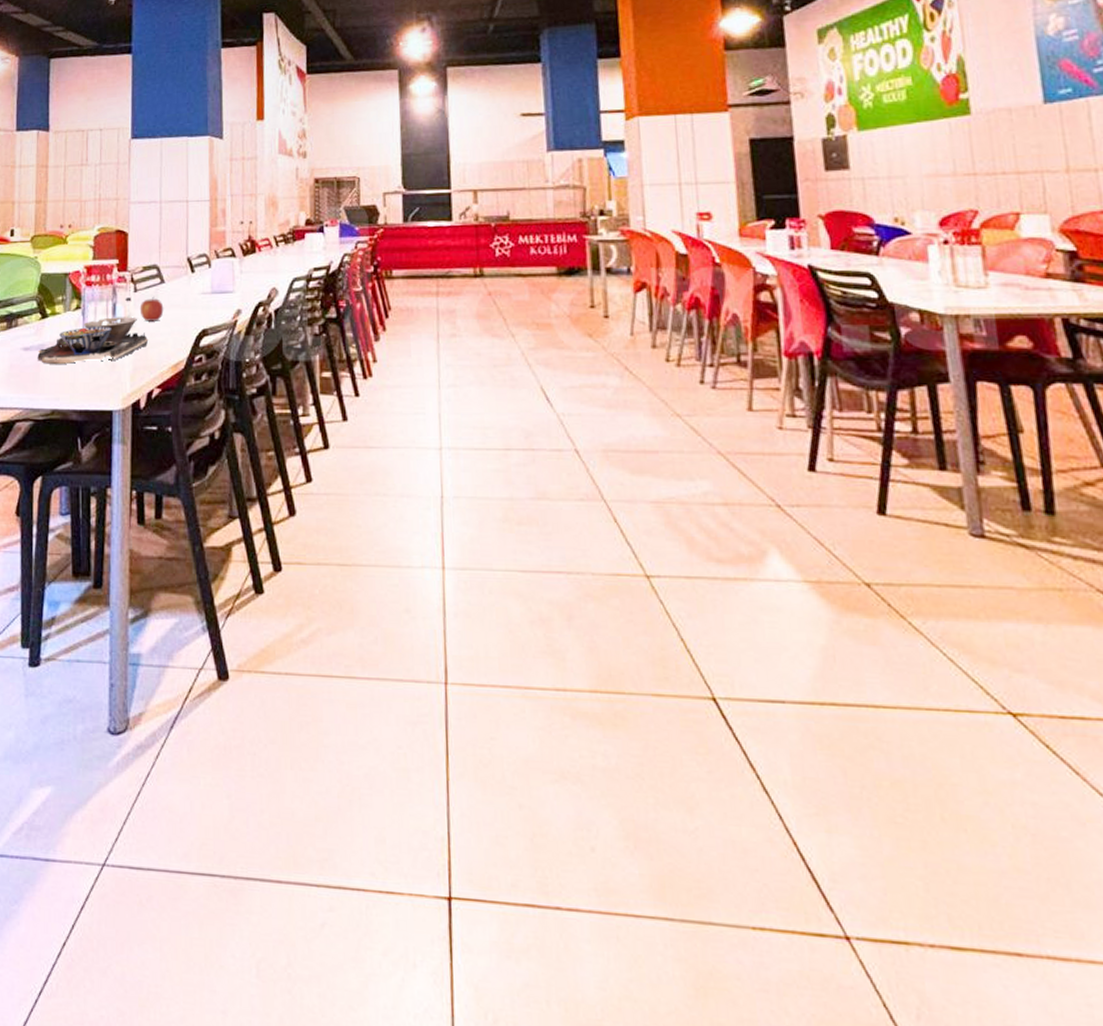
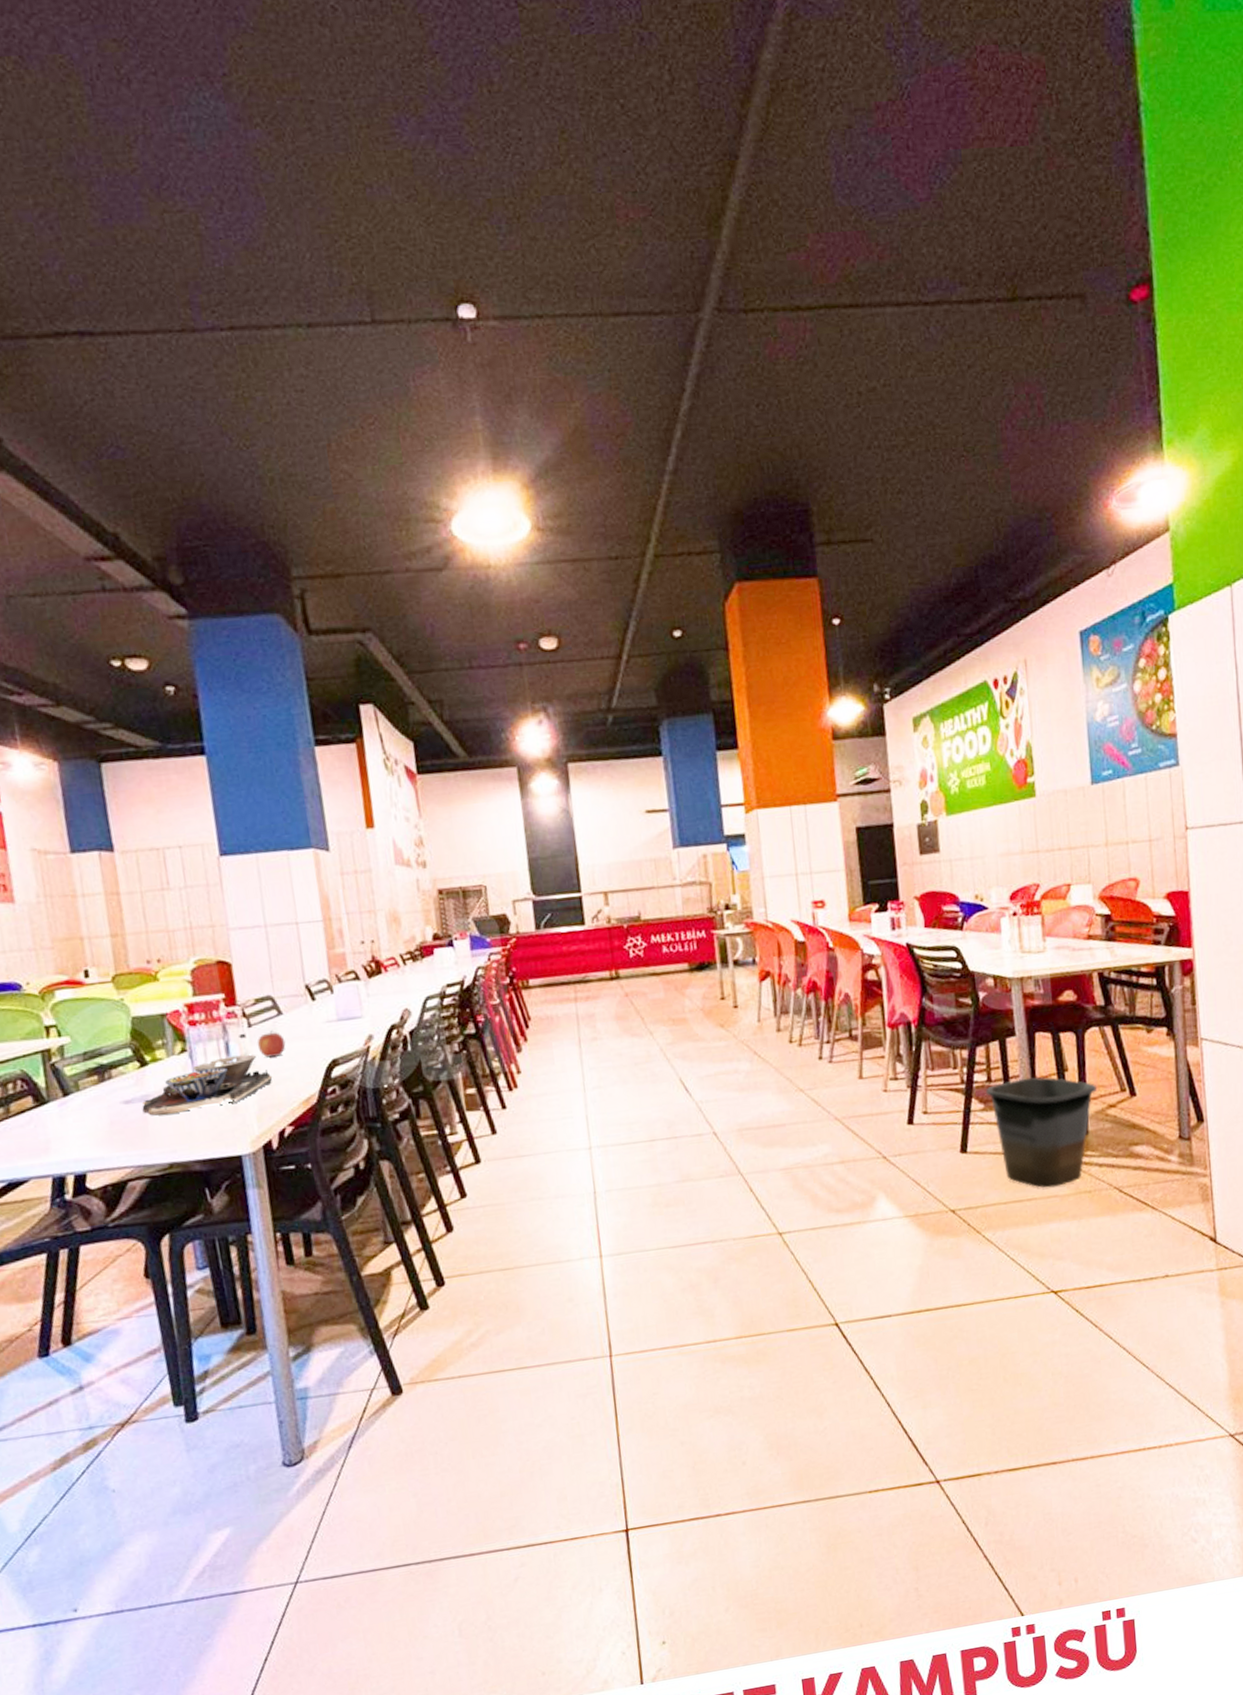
waste bin: none [911,435,1065,576] -> present [986,1077,1096,1188]

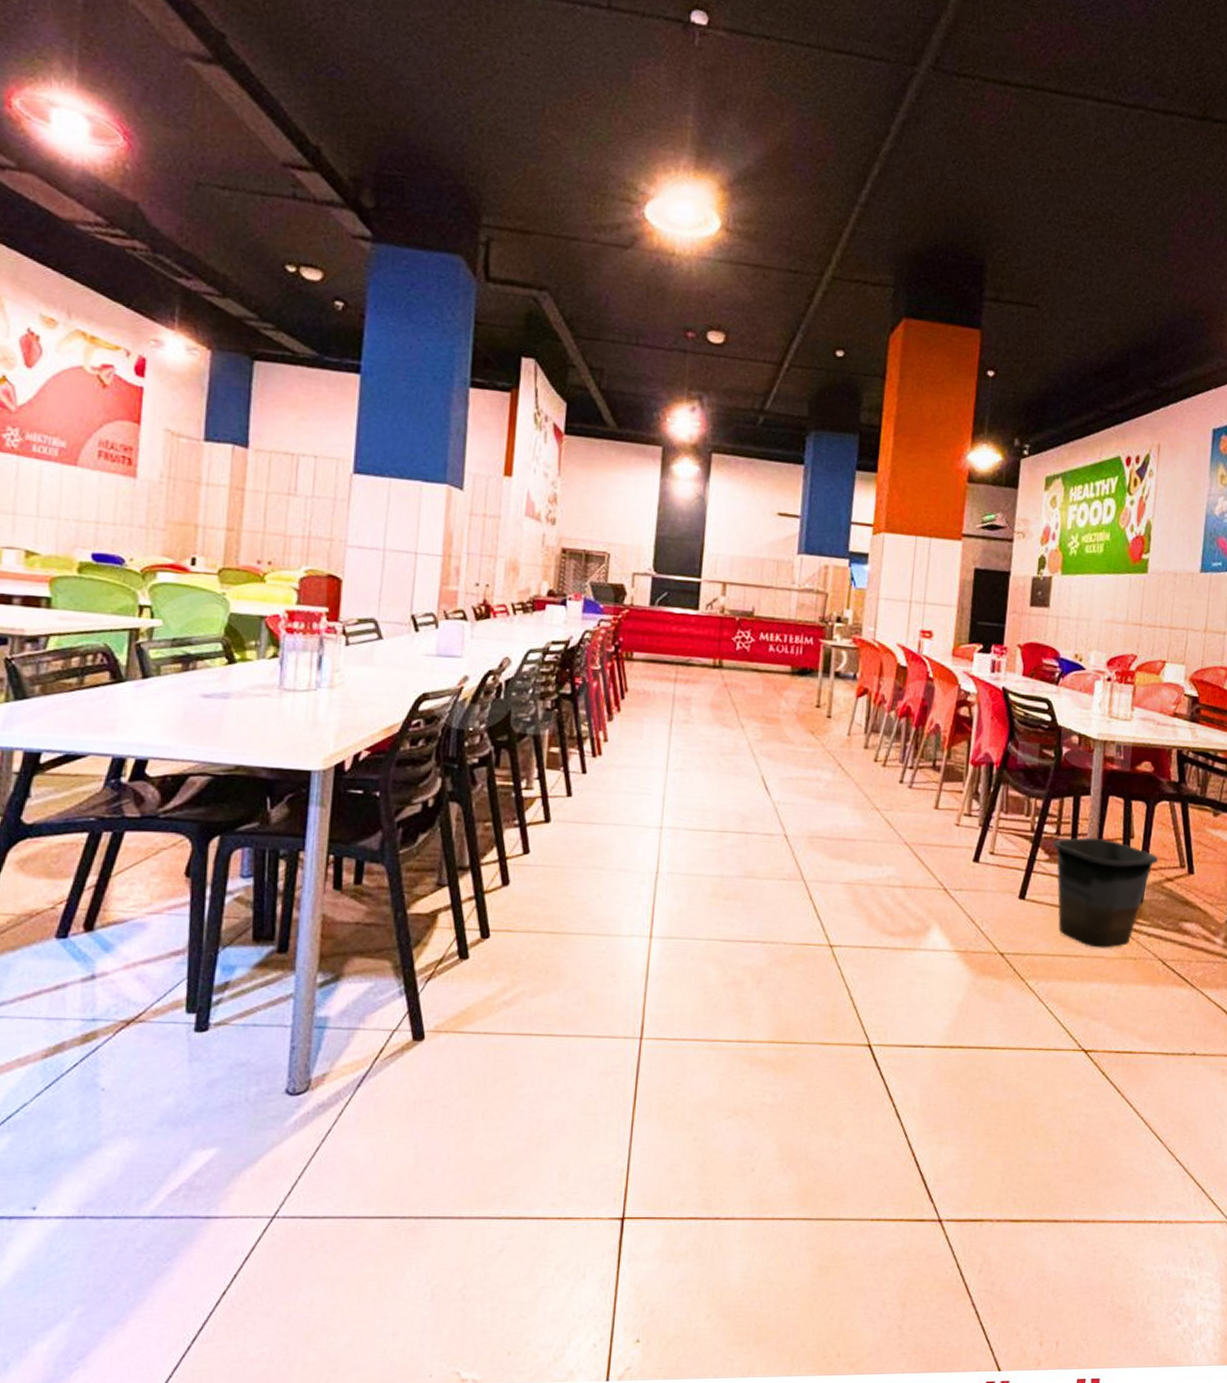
food tray: present [142,1034,273,1116] -> none [220,651,360,718]
apple: present [257,1031,286,1058] -> none [350,653,380,680]

